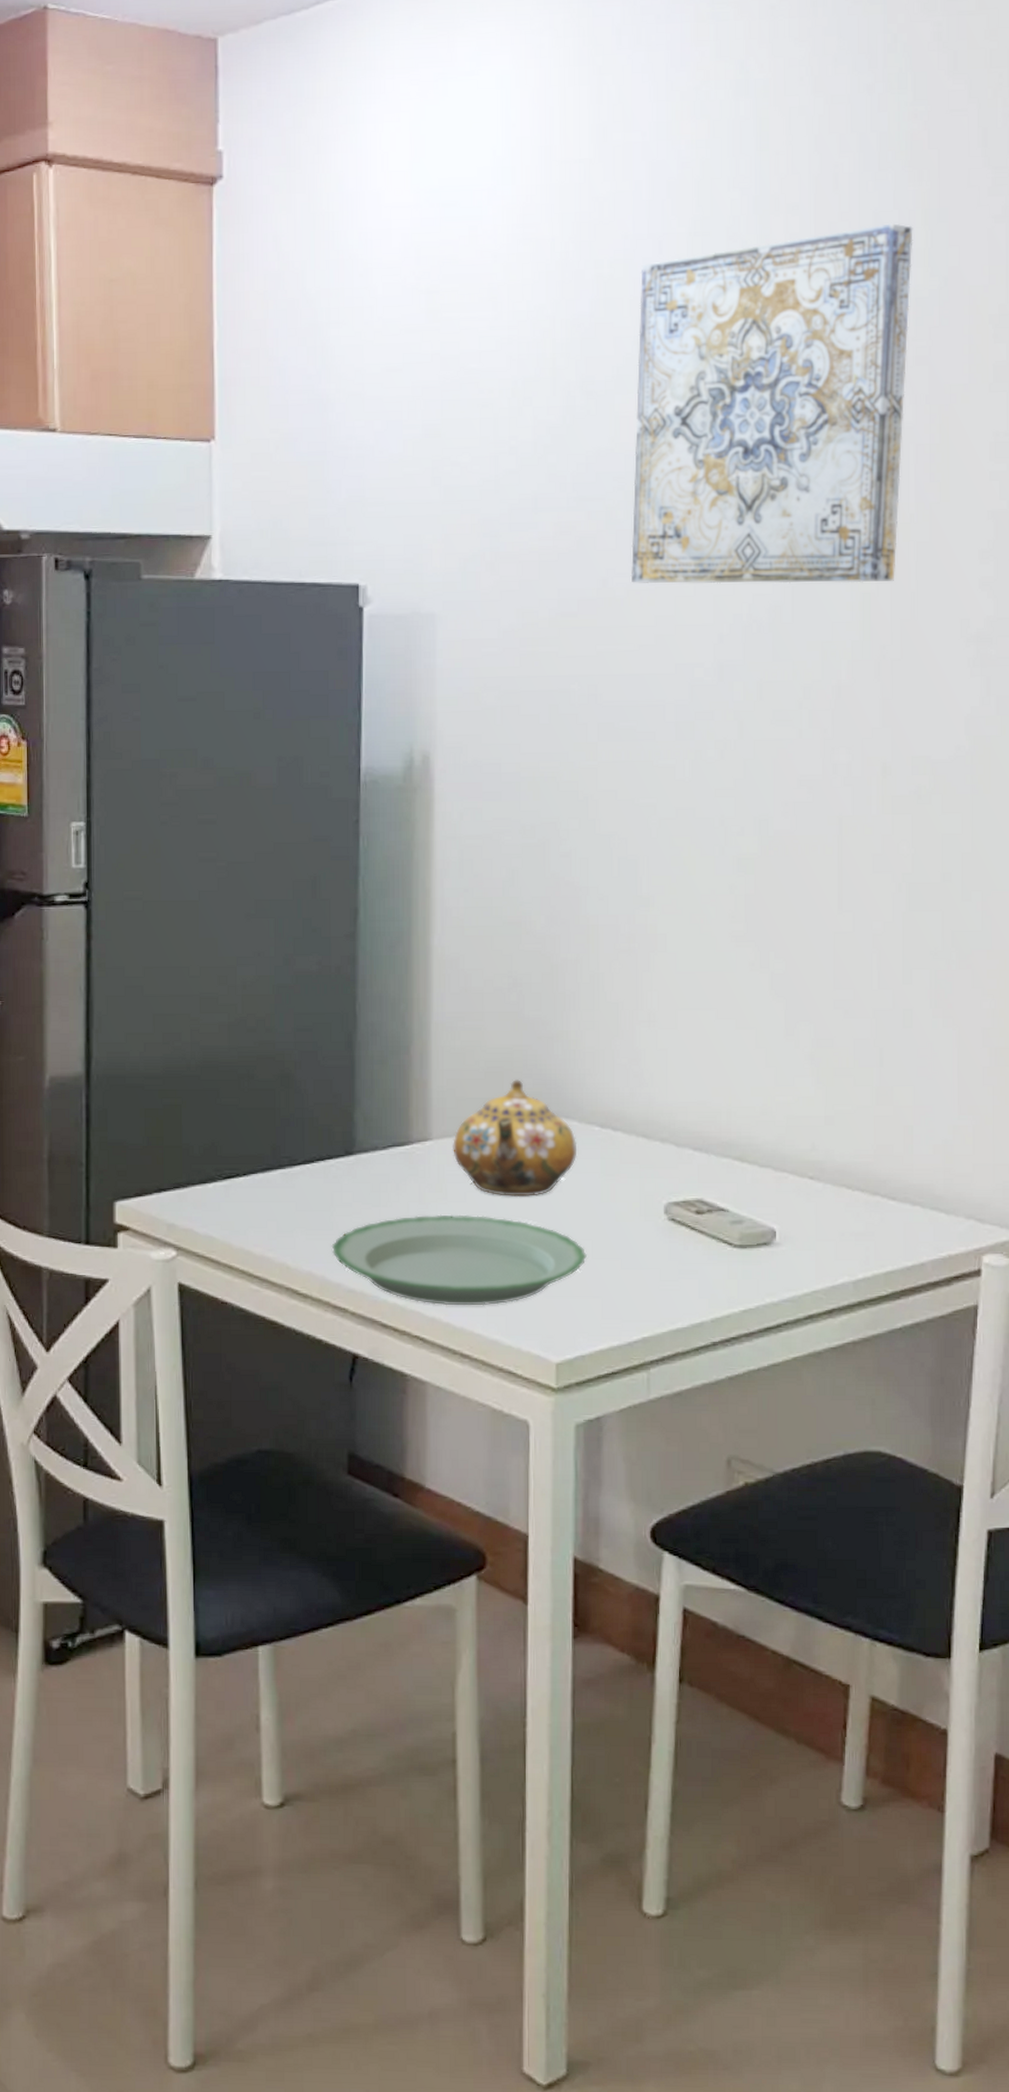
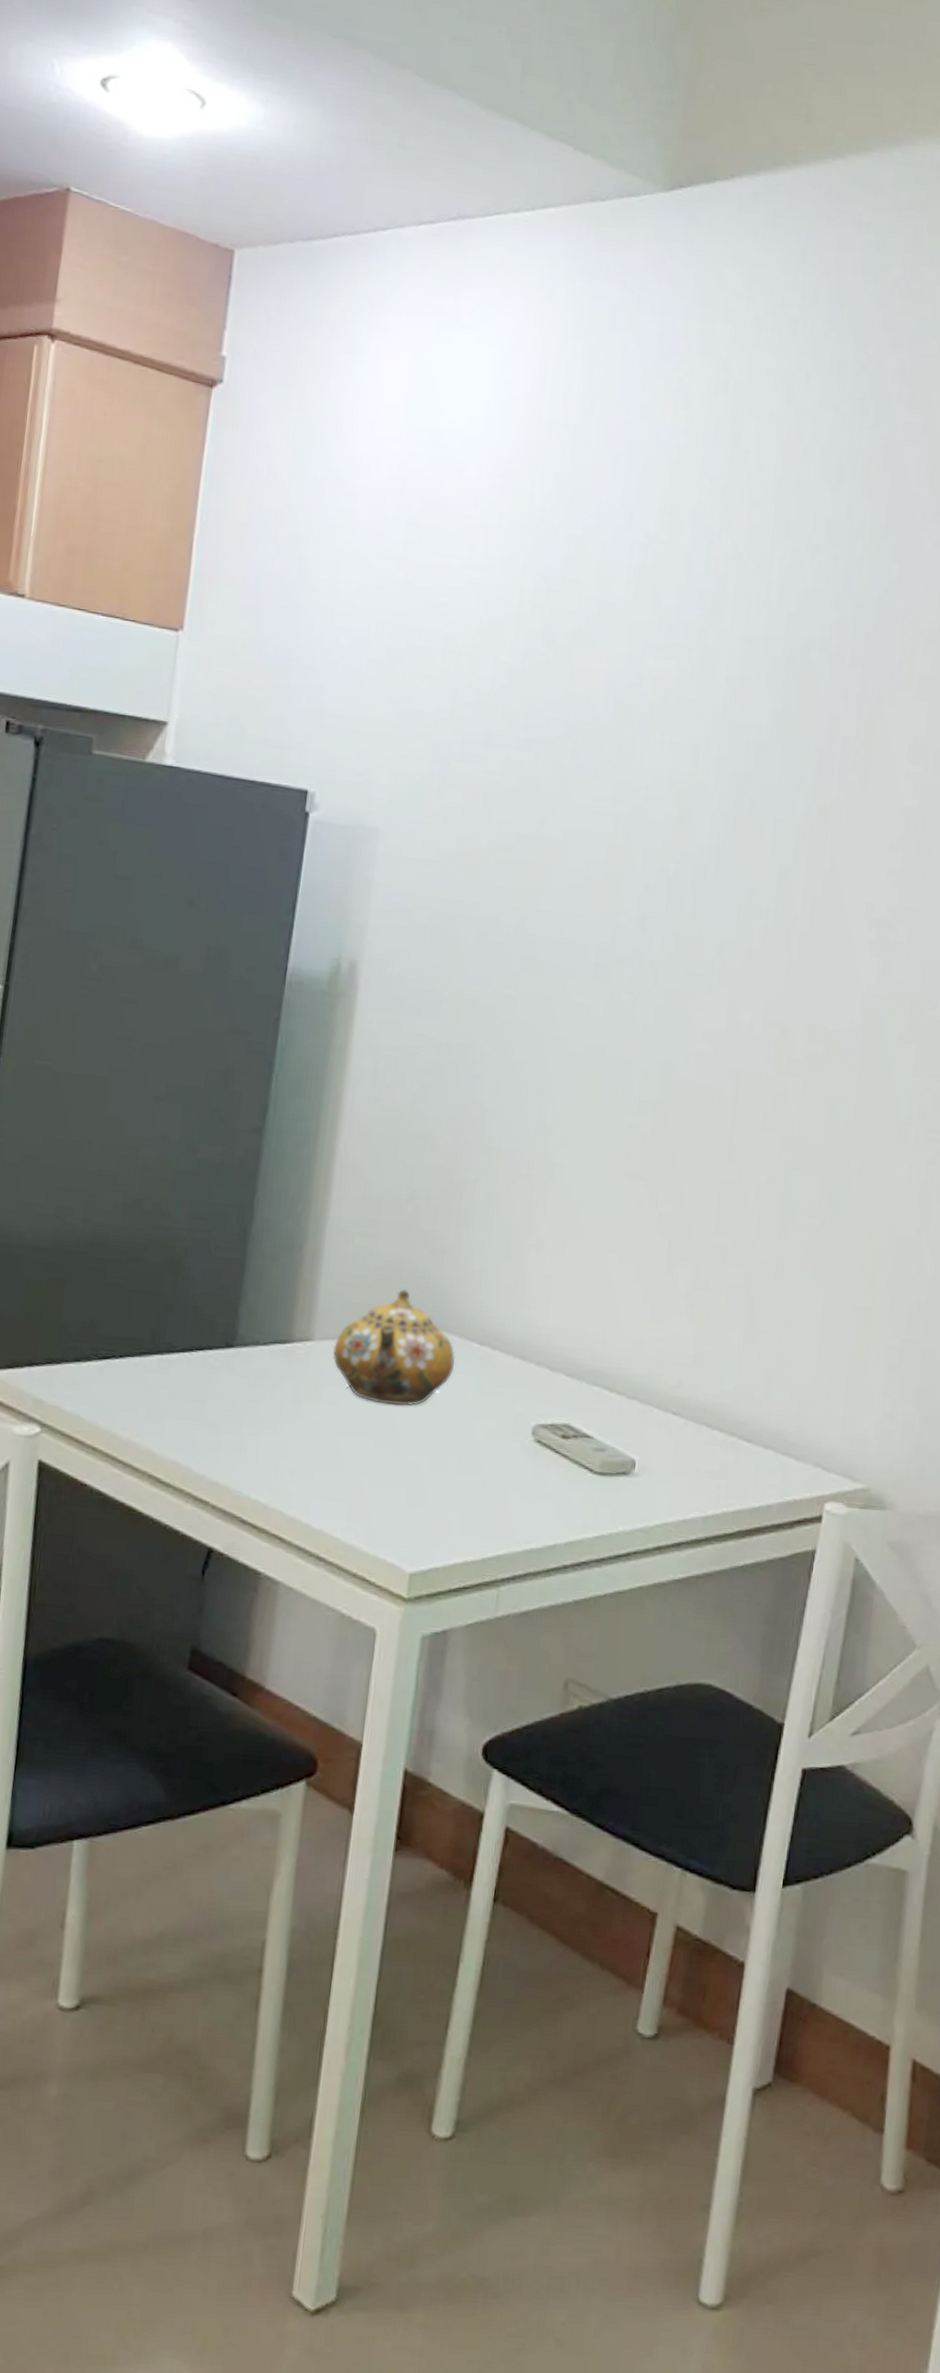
plate: present [331,1214,587,1306] -> none [199,1414,452,1511]
wall art: present [630,223,913,584] -> none [569,531,862,859]

